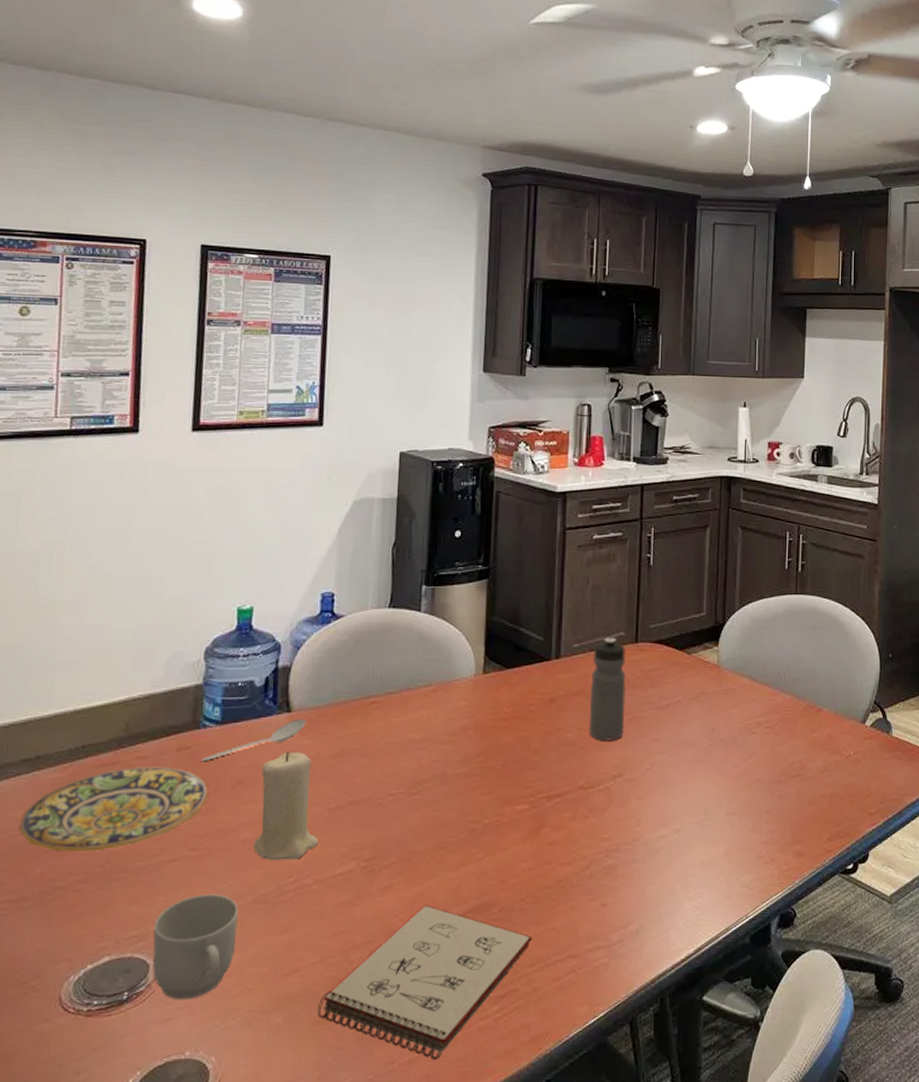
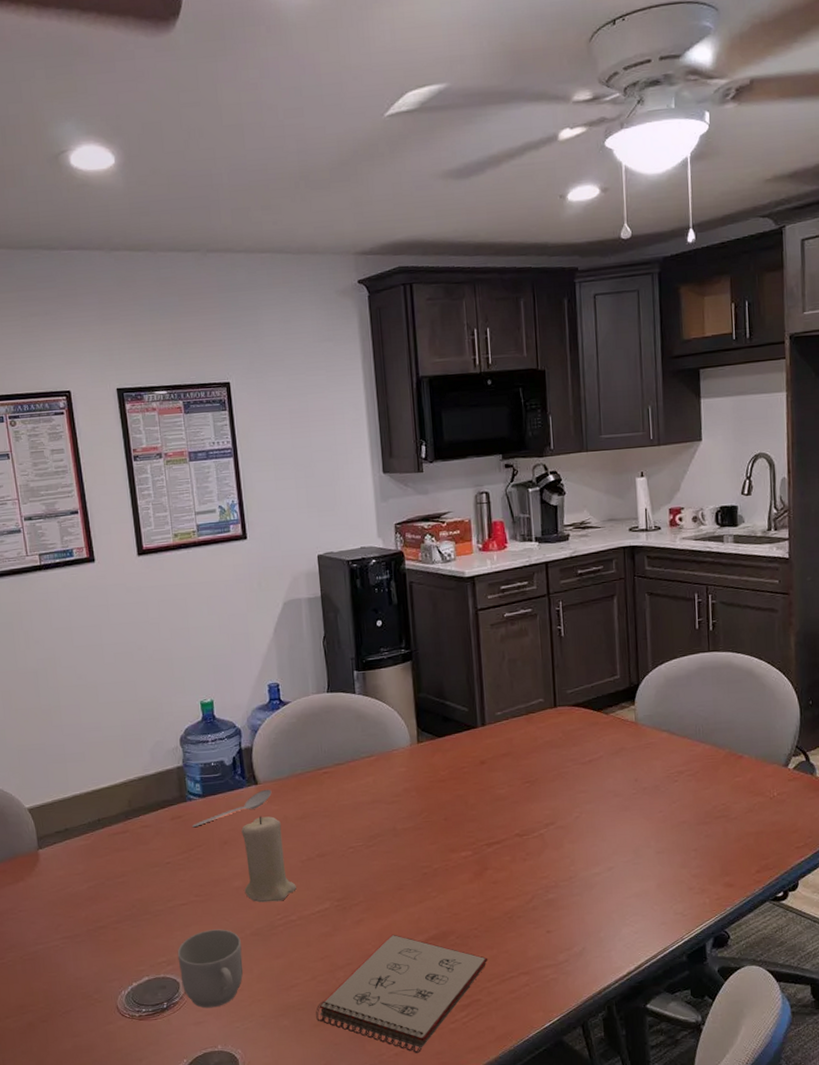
plate: present [18,766,209,852] -> none [62,832,203,900]
water bottle: present [589,637,626,741] -> none [516,704,552,795]

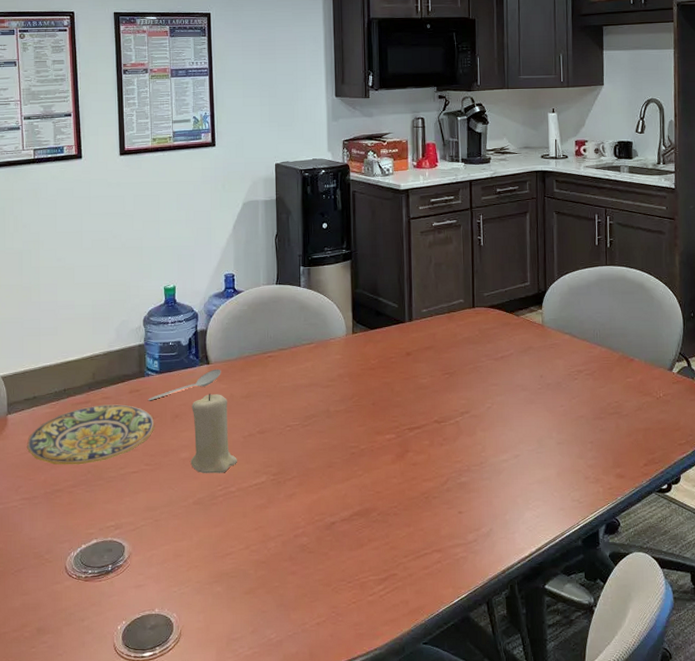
plate: none [62,832,203,900] -> present [26,404,155,465]
mug: present [177,929,244,1009] -> none [125,497,184,572]
notepad: present [316,934,488,1053] -> none [247,508,406,623]

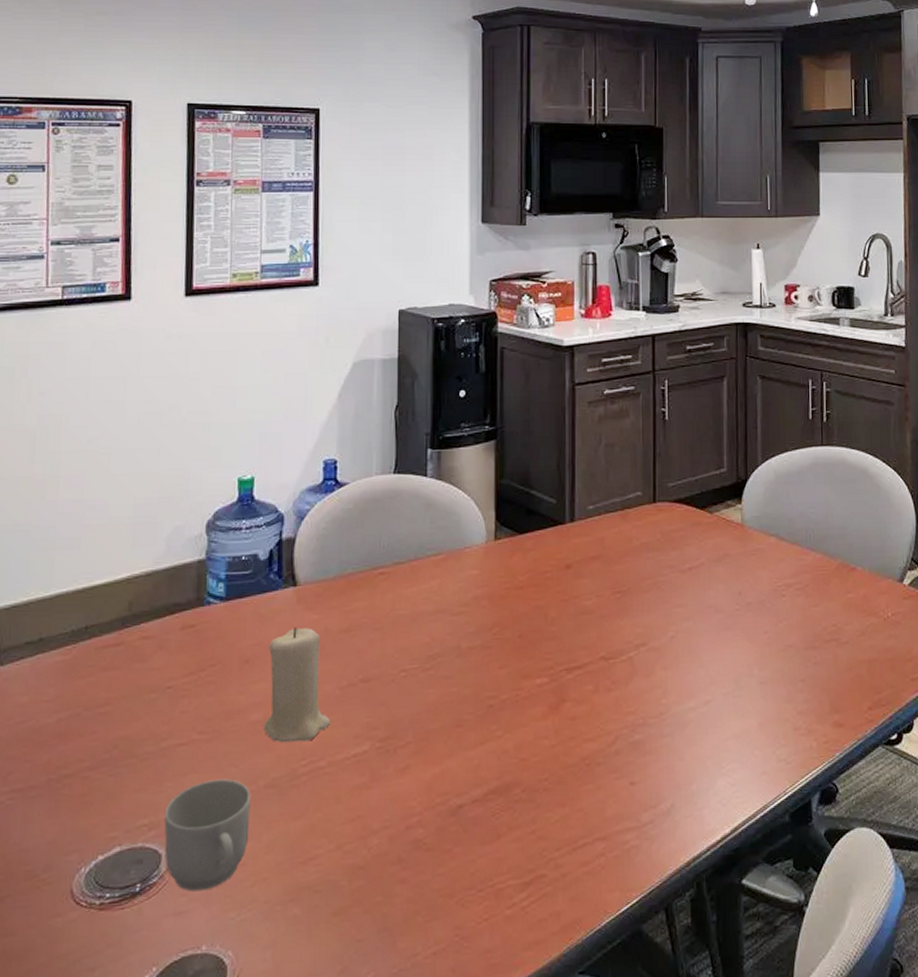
plate: present [26,404,155,465] -> none [23,646,216,738]
mug: none [125,497,184,572] -> present [164,779,251,892]
spoon: present [148,369,221,401] -> none [207,592,313,641]

